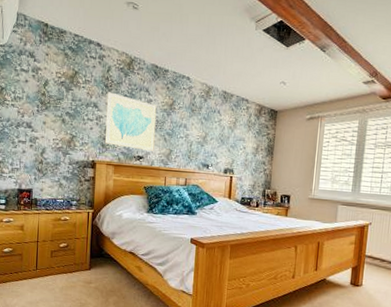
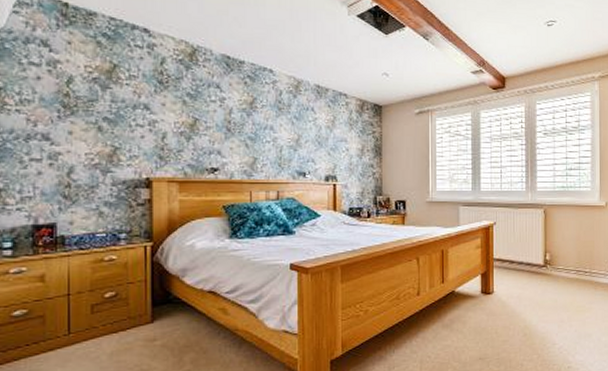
wall art: present [105,92,157,151] -> none [162,89,233,160]

